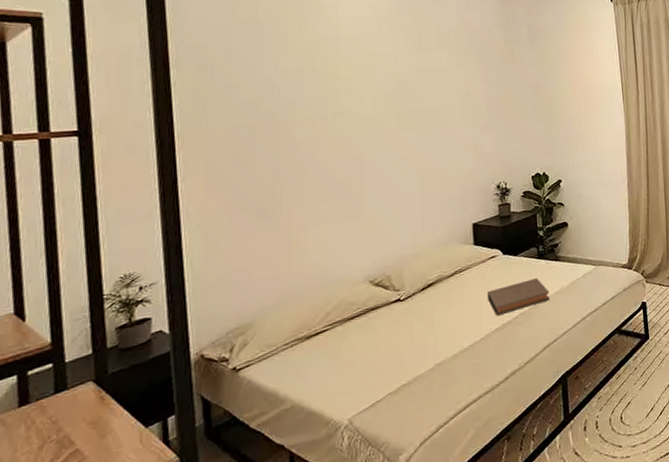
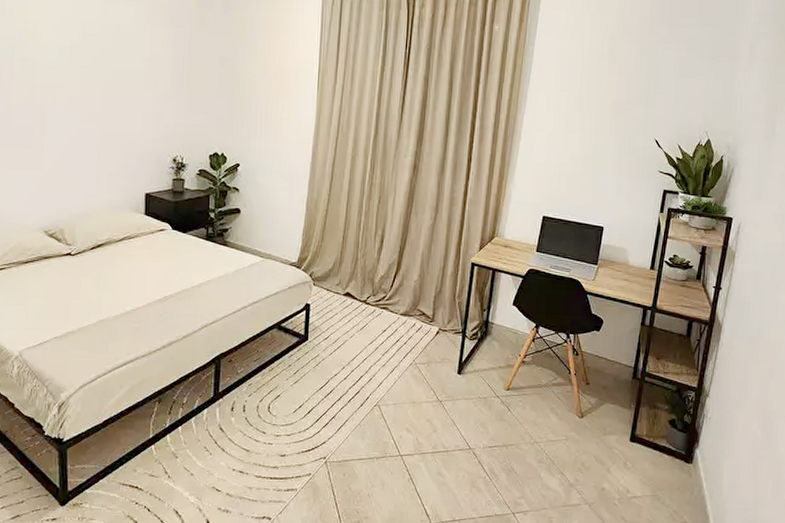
book: present [486,278,549,317] -> none [152,259,213,288]

